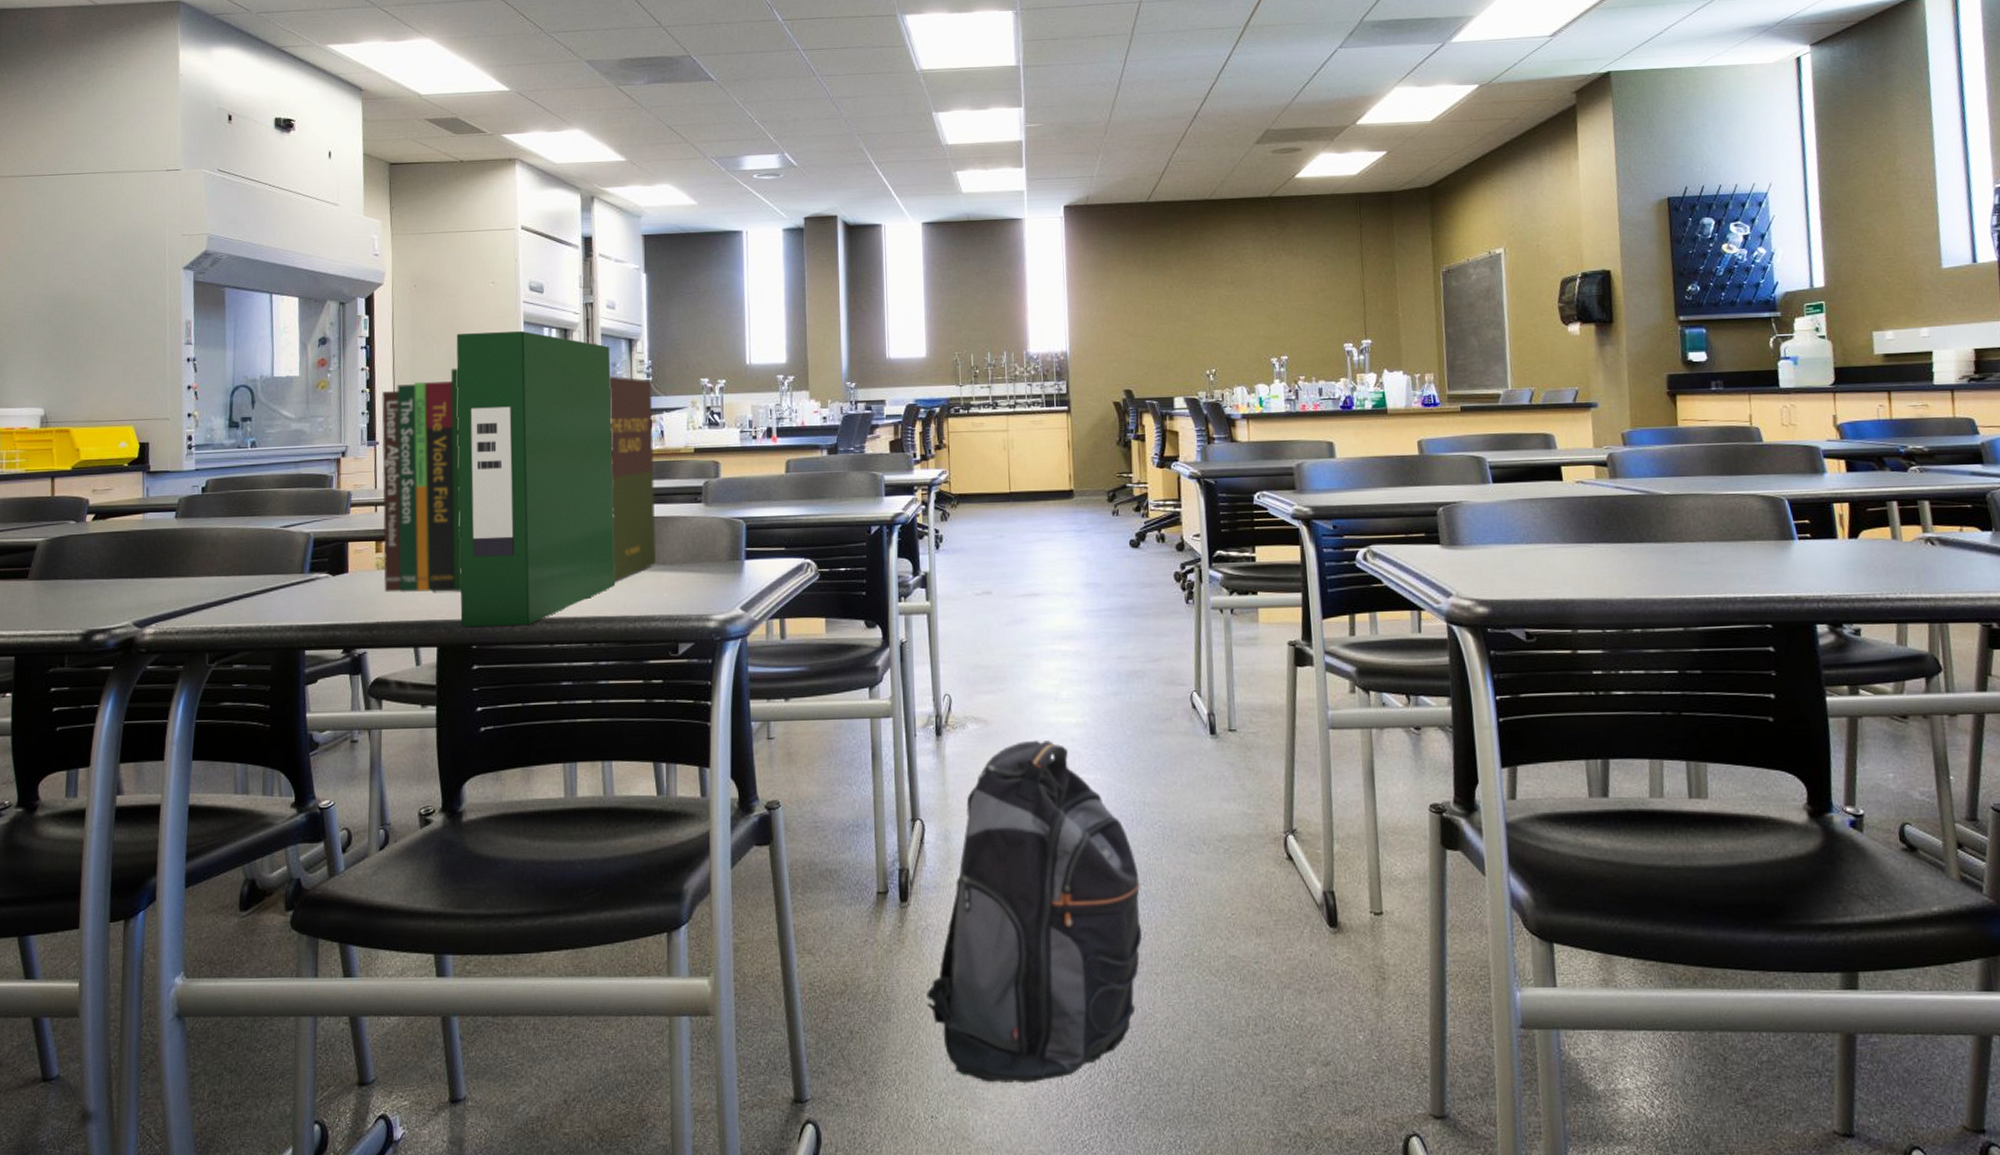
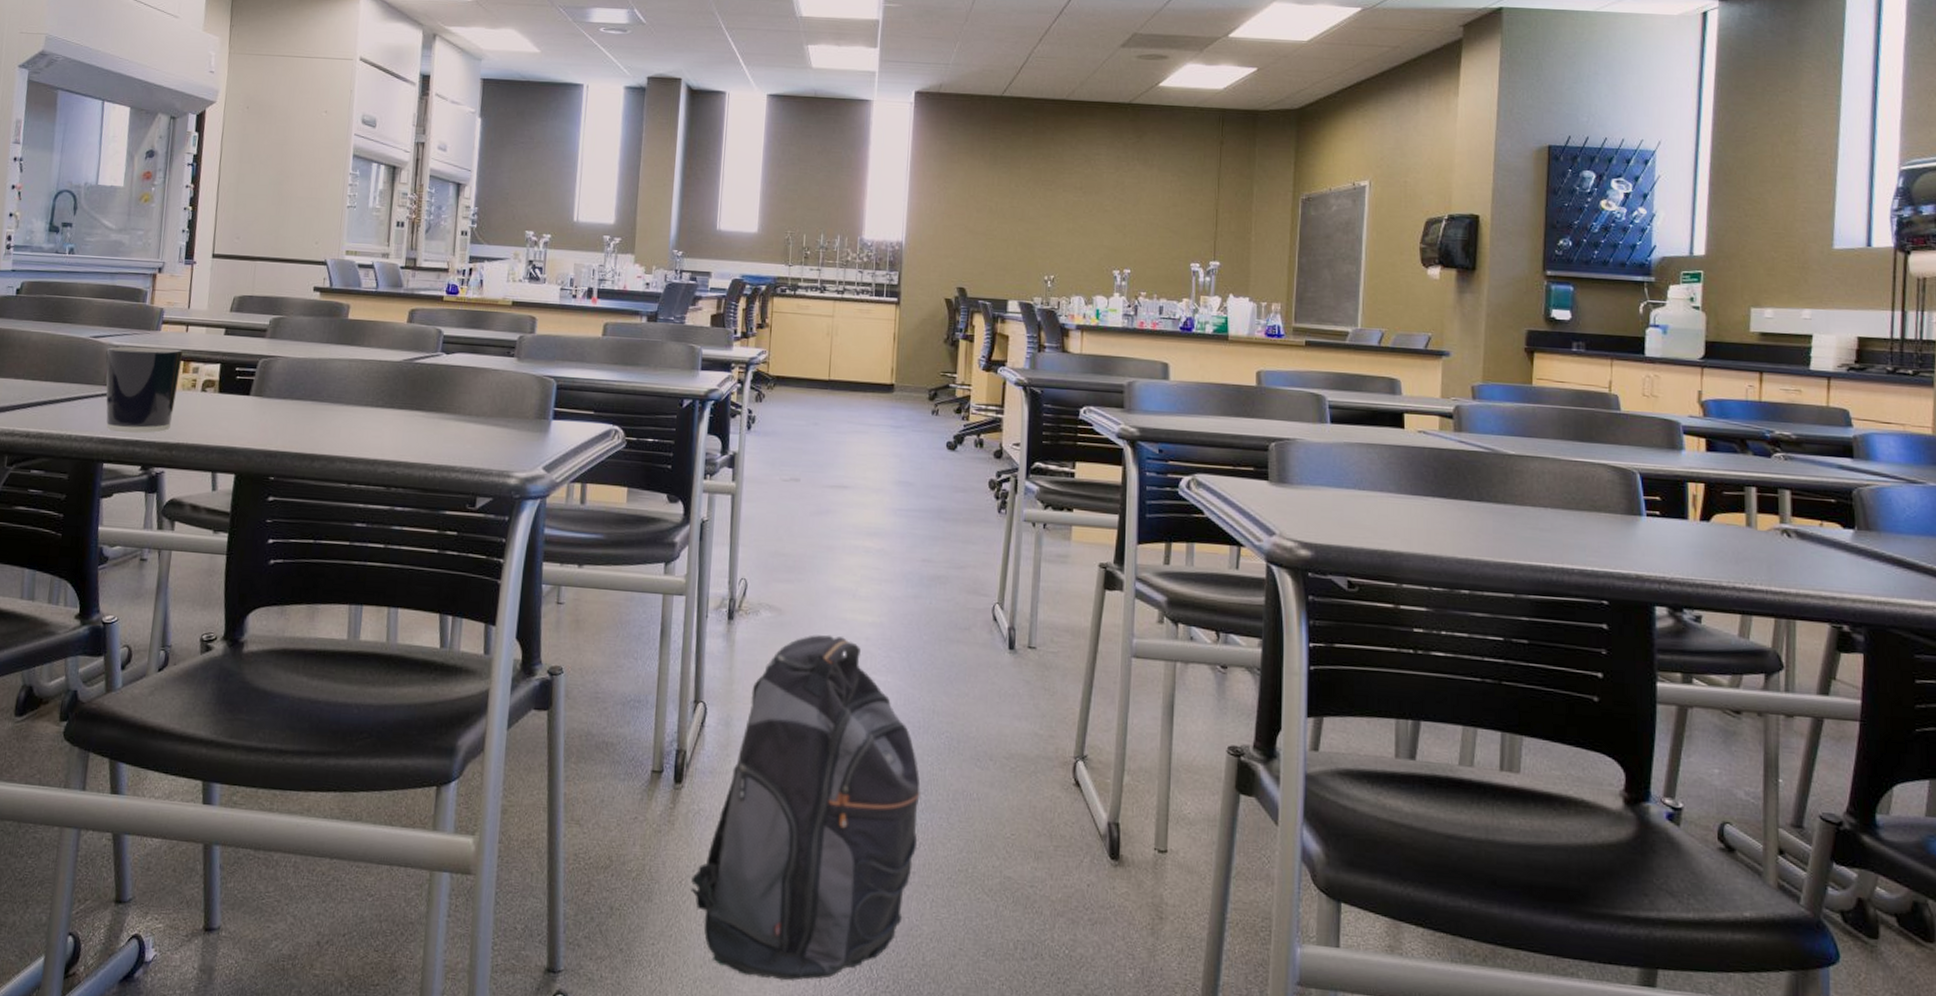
mug: none [297,530,374,619] -> present [105,346,183,434]
books: present [381,369,657,593] -> none [187,195,476,428]
binder: present [456,331,616,627] -> none [261,159,437,462]

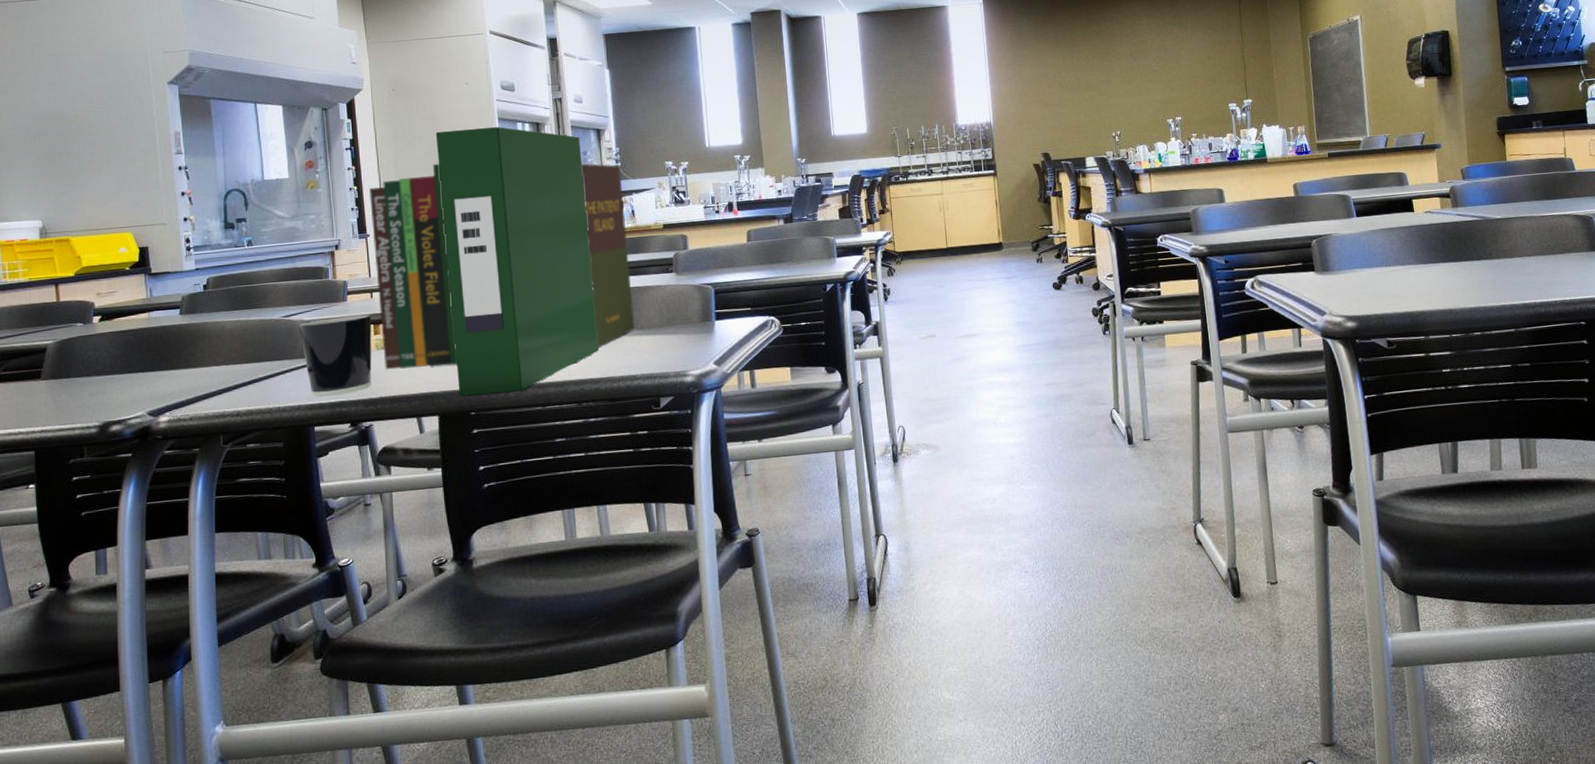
books: none [187,195,476,428] -> present [369,163,635,370]
binder: none [261,159,437,462] -> present [435,127,599,396]
backpack: present [691,634,921,981] -> none [896,459,1078,751]

